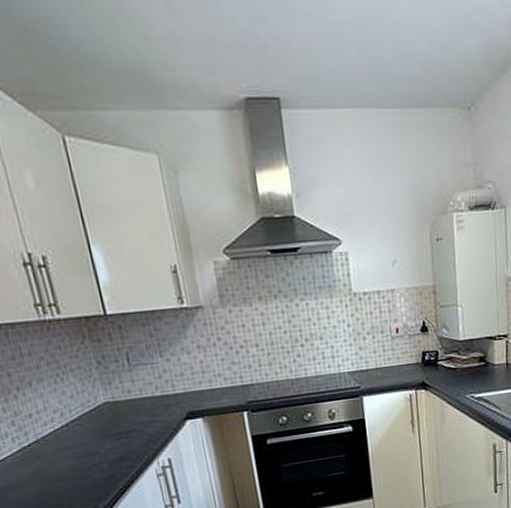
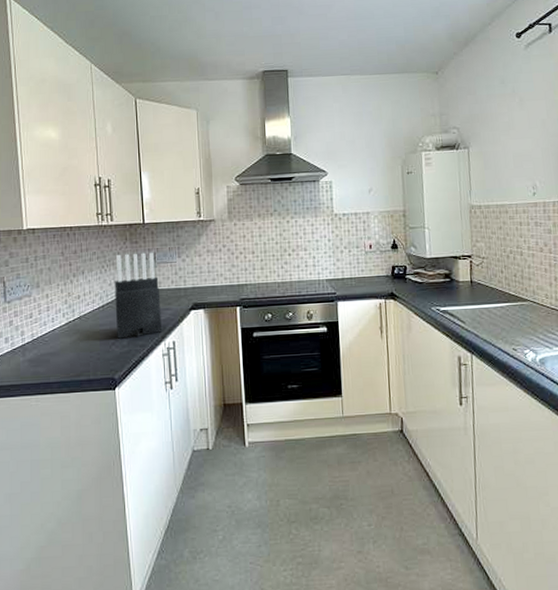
knife block: none [74,352,152,463] -> present [115,252,162,339]

